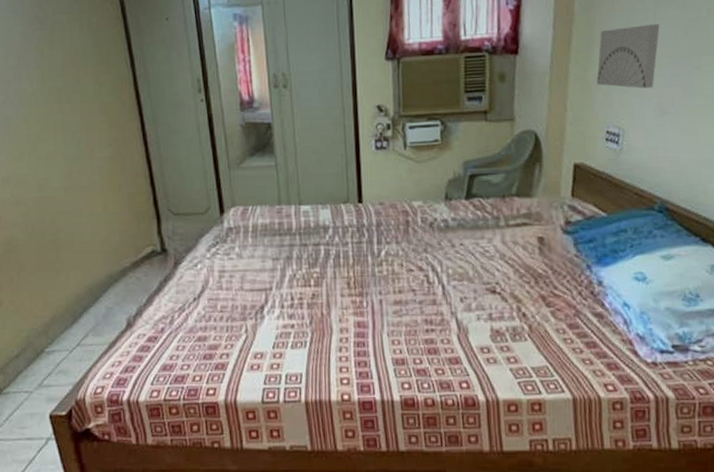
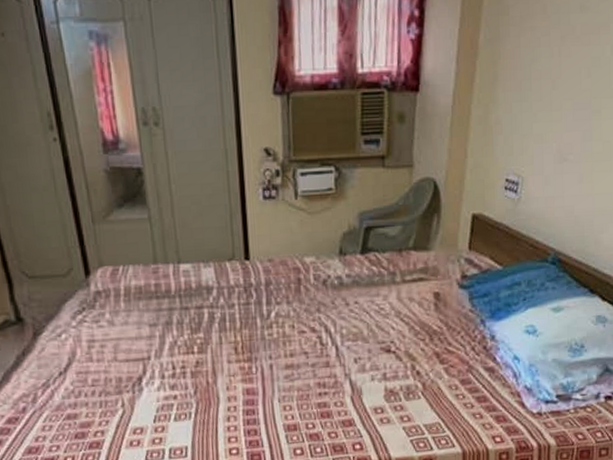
wall art: present [597,24,660,89] -> none [499,62,564,133]

